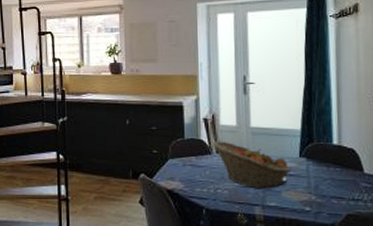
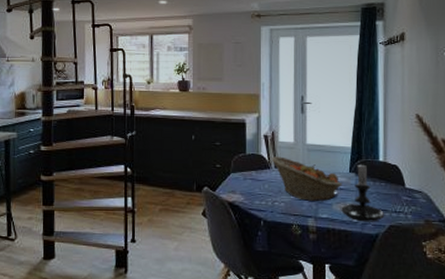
candle holder: none [290,145,340,211] -> present [340,162,384,222]

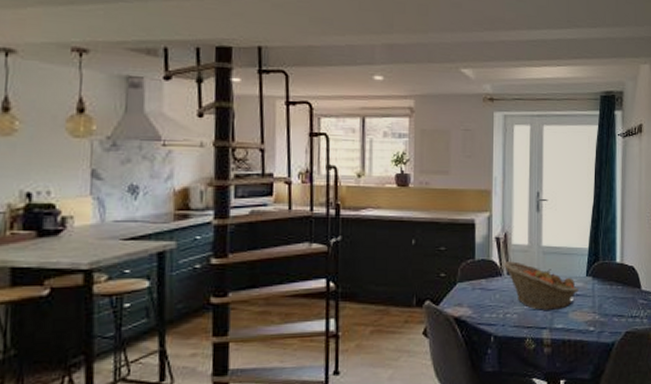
candle holder: present [340,162,384,222] -> none [576,264,620,330]

